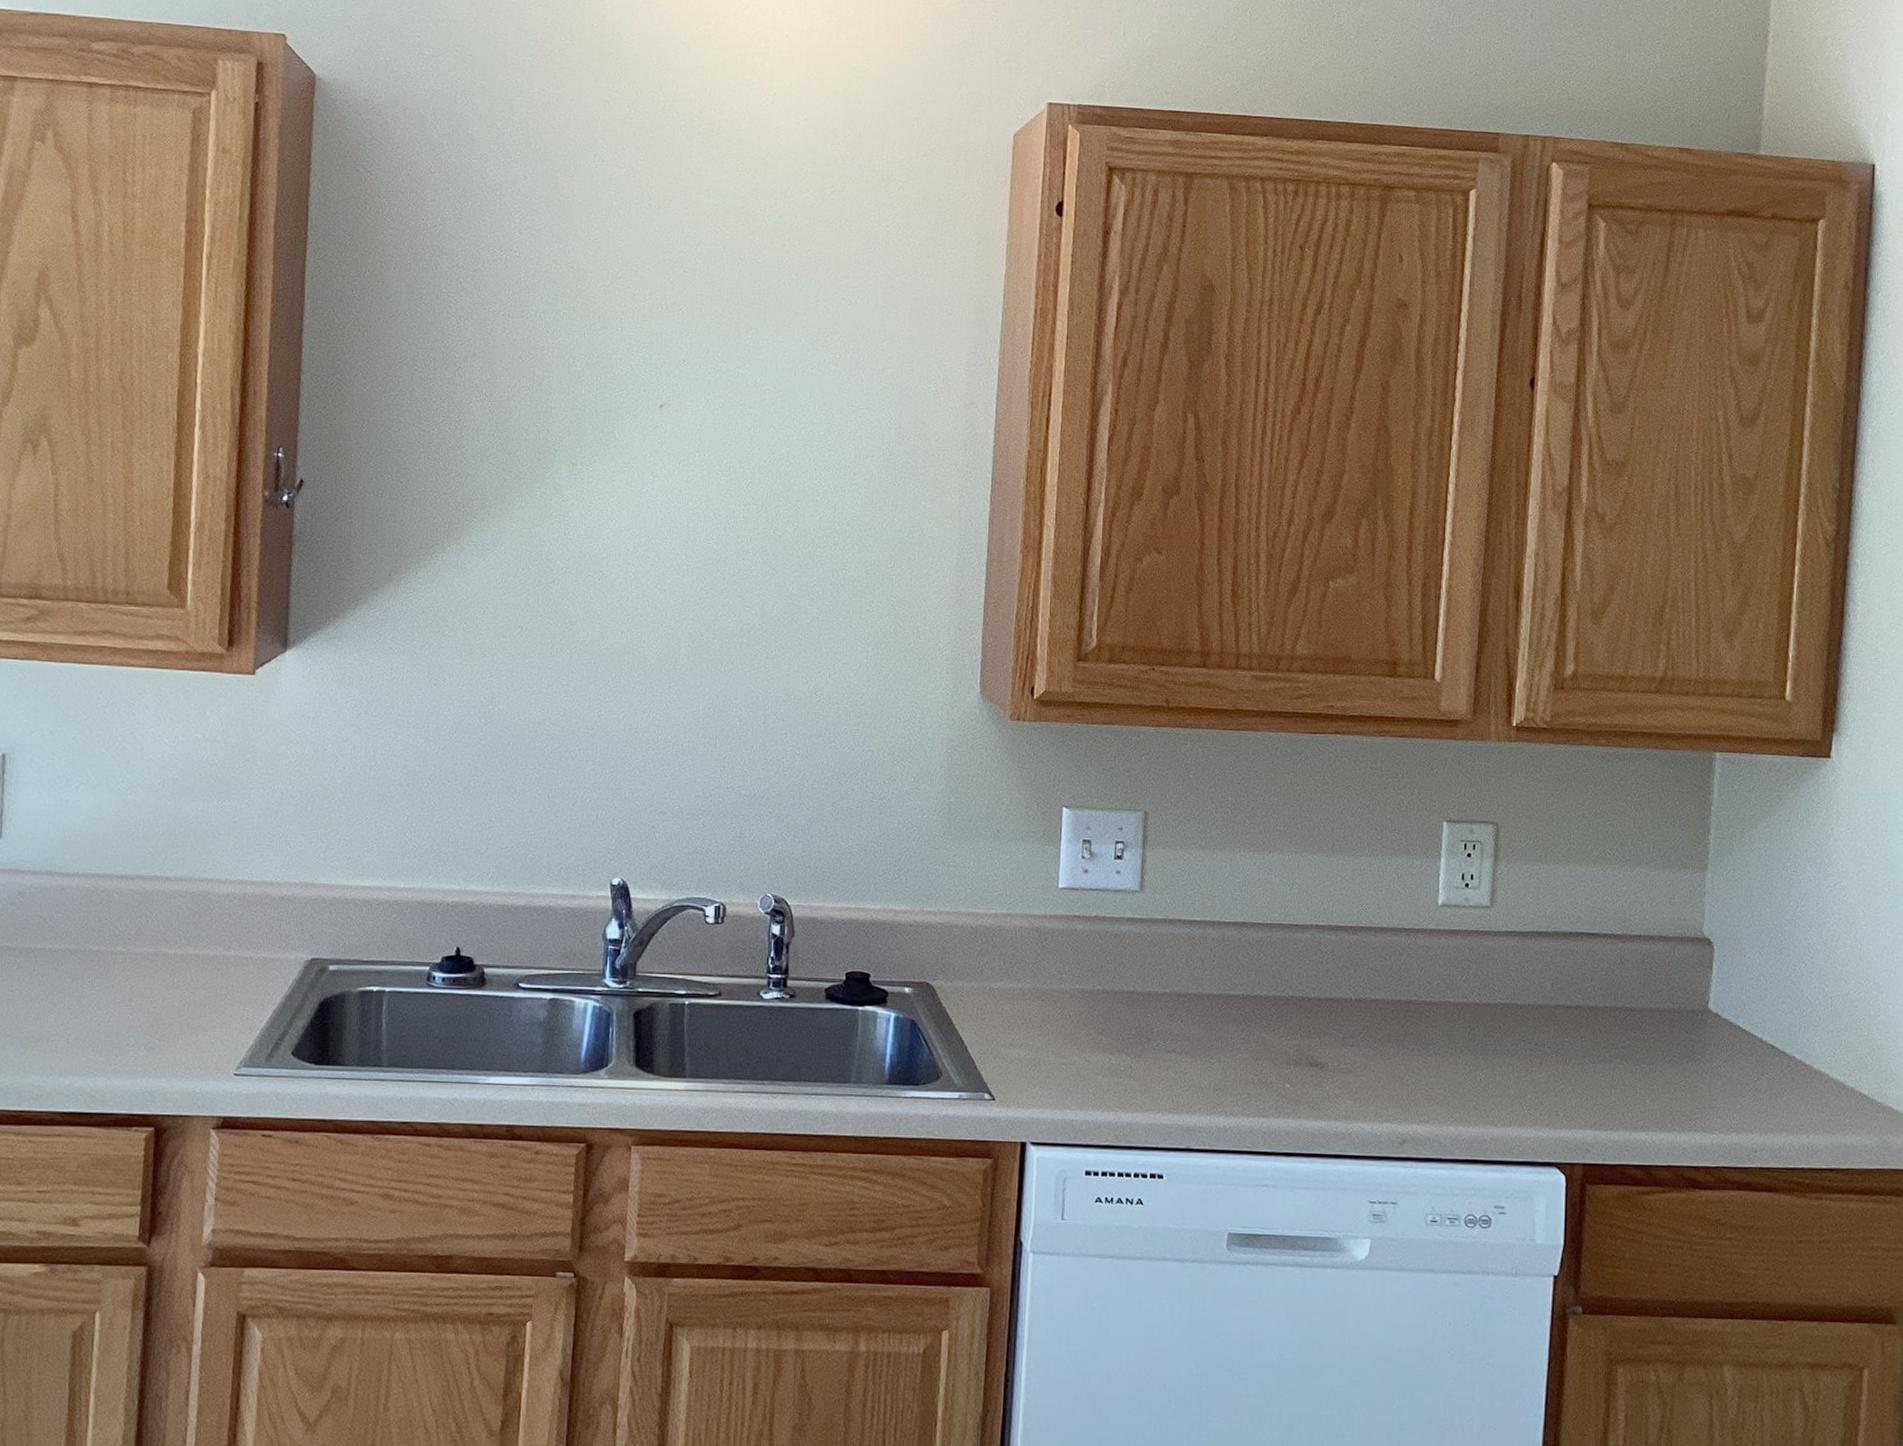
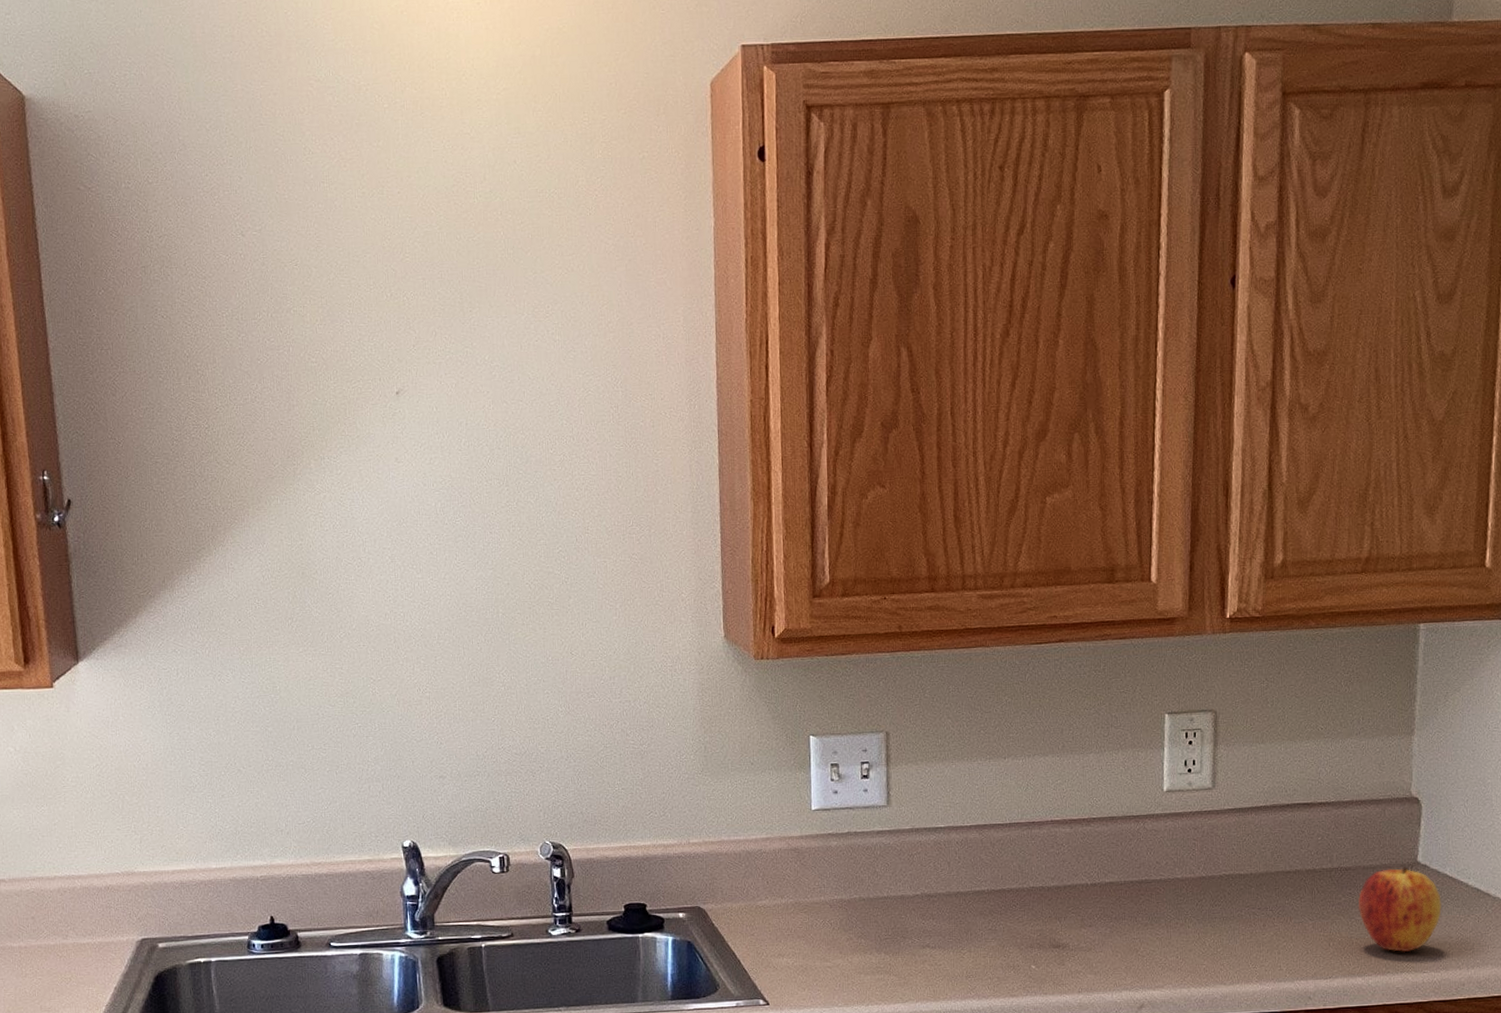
apple: none [1643,1013,1733,1109] -> present [1358,867,1442,953]

